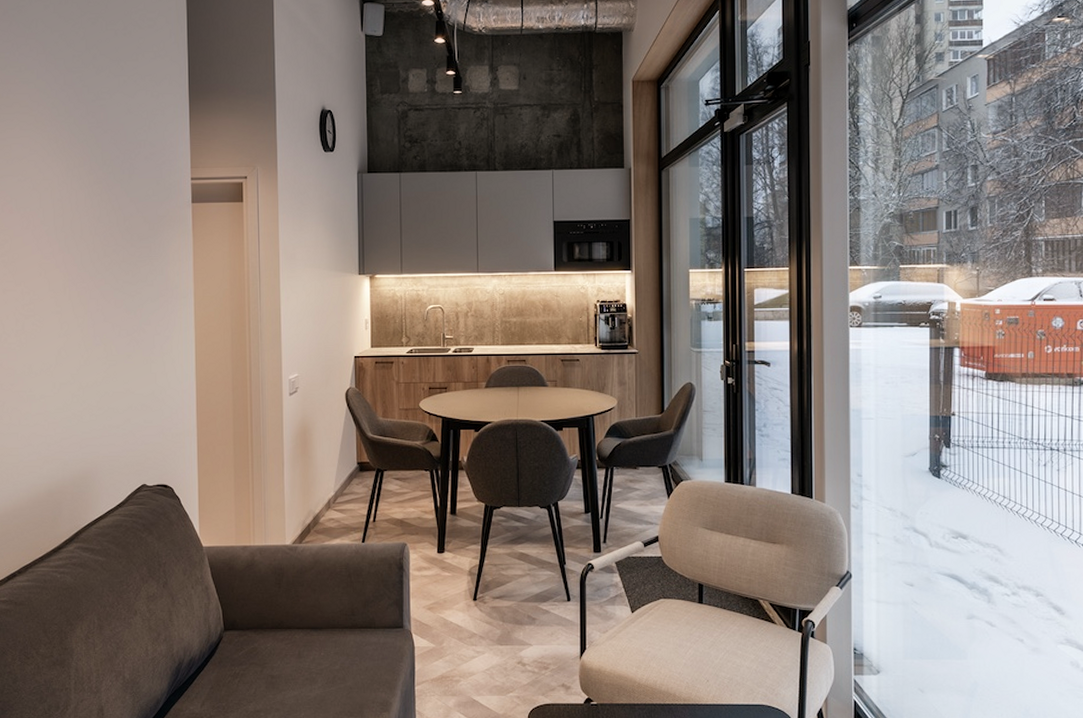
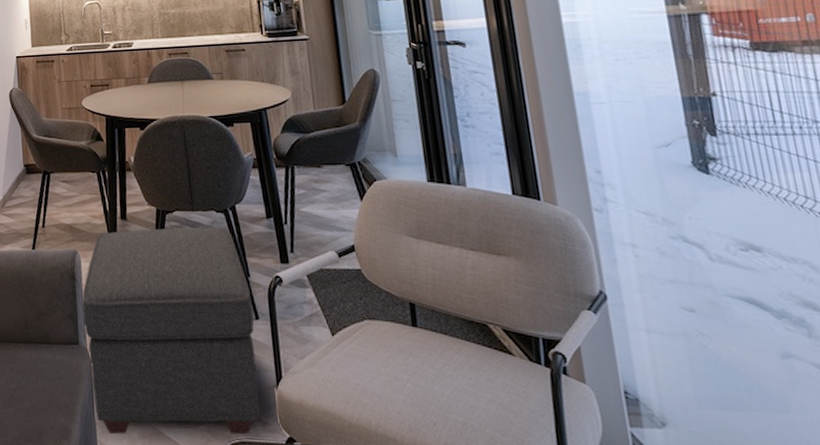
ottoman: none [408,521,566,705] -> present [82,227,260,435]

